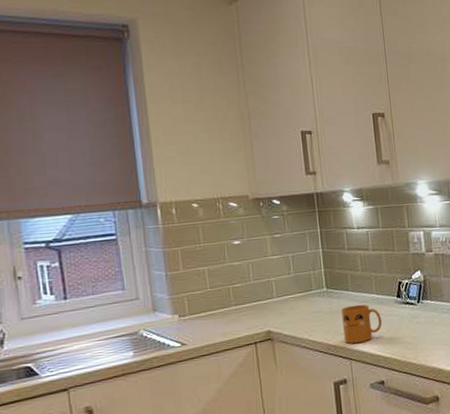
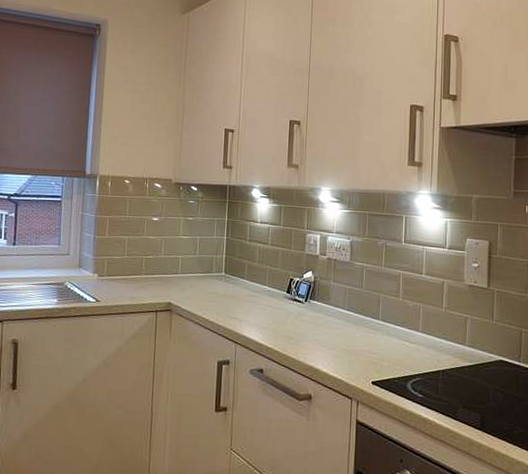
mug: present [341,304,383,344] -> none [233,292,270,329]

